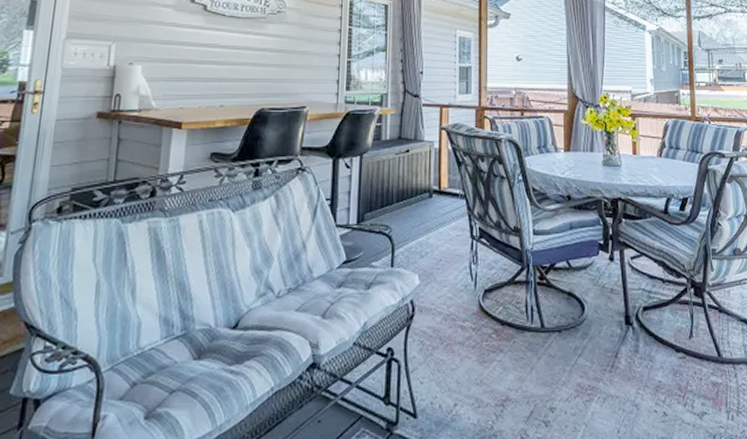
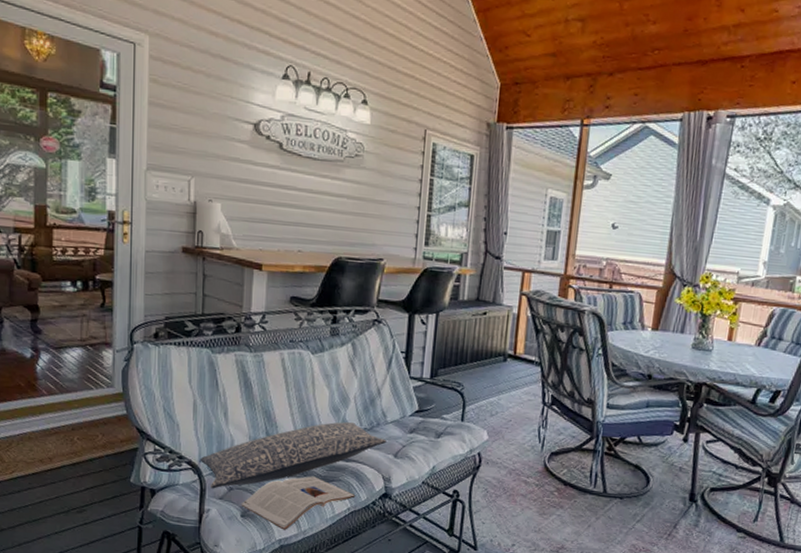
pillow: none [98,284,313,388] -> present [199,422,387,489]
magazine: none [145,354,280,429] -> present [241,476,356,530]

